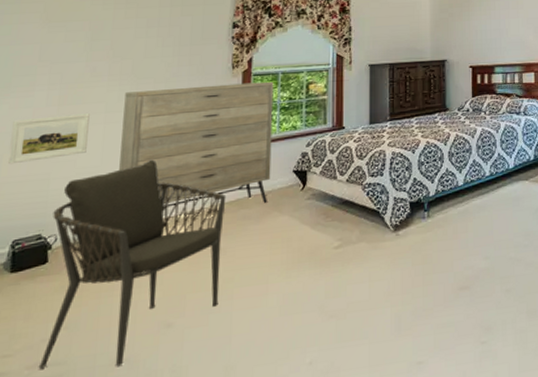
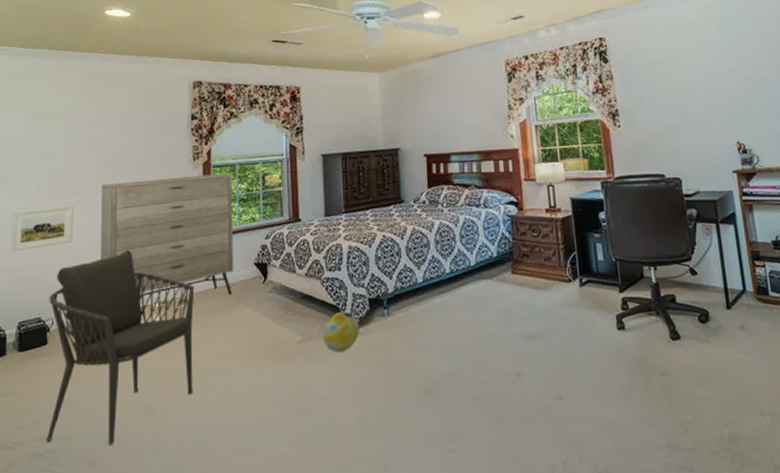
ball: none [361,215,399,255] -> present [322,312,360,352]

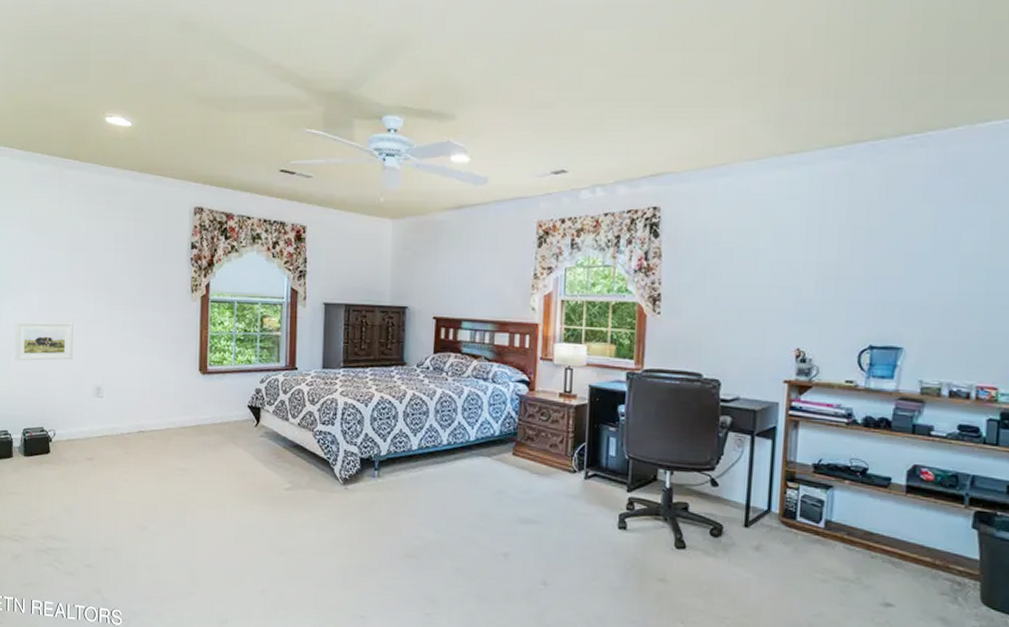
armchair: present [45,249,195,446] -> none [49,374,189,554]
dresser: present [101,173,234,296] -> none [99,305,230,433]
ball: present [322,312,360,352] -> none [310,466,349,504]

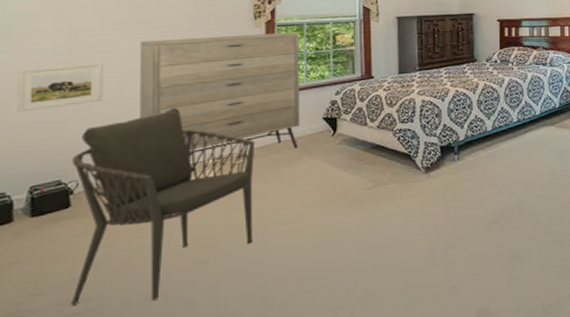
armchair: none [49,374,189,554] -> present [70,107,256,305]
dresser: none [99,305,230,433] -> present [140,32,300,153]

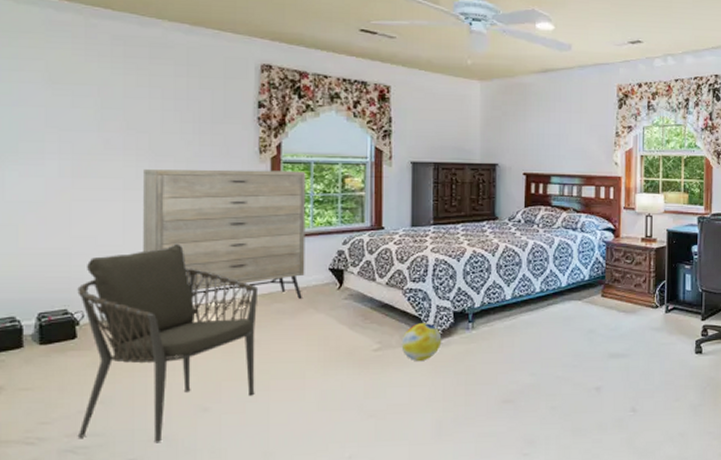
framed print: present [17,62,103,113] -> none [25,188,107,236]
ball: none [393,158,431,194] -> present [401,323,442,361]

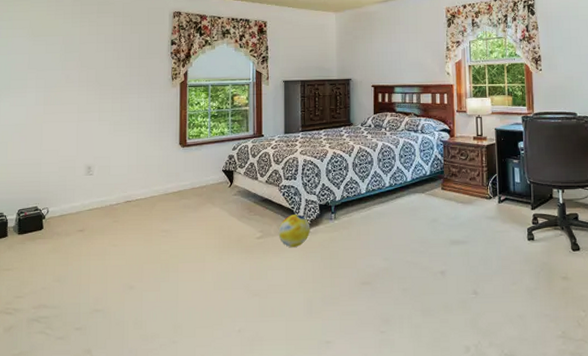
armchair: present [77,243,259,443] -> none [41,153,171,315]
dresser: present [143,169,306,299] -> none [90,92,205,195]

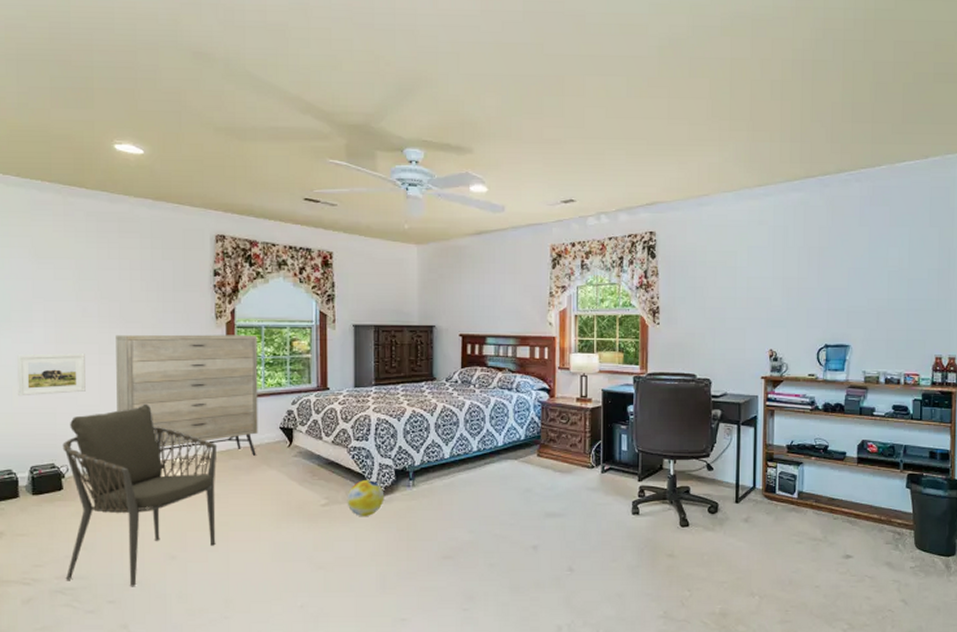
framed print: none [12,113,67,150] -> present [17,353,86,397]
armchair: none [41,153,171,315] -> present [62,404,217,587]
dresser: none [90,92,205,195] -> present [116,334,258,456]

